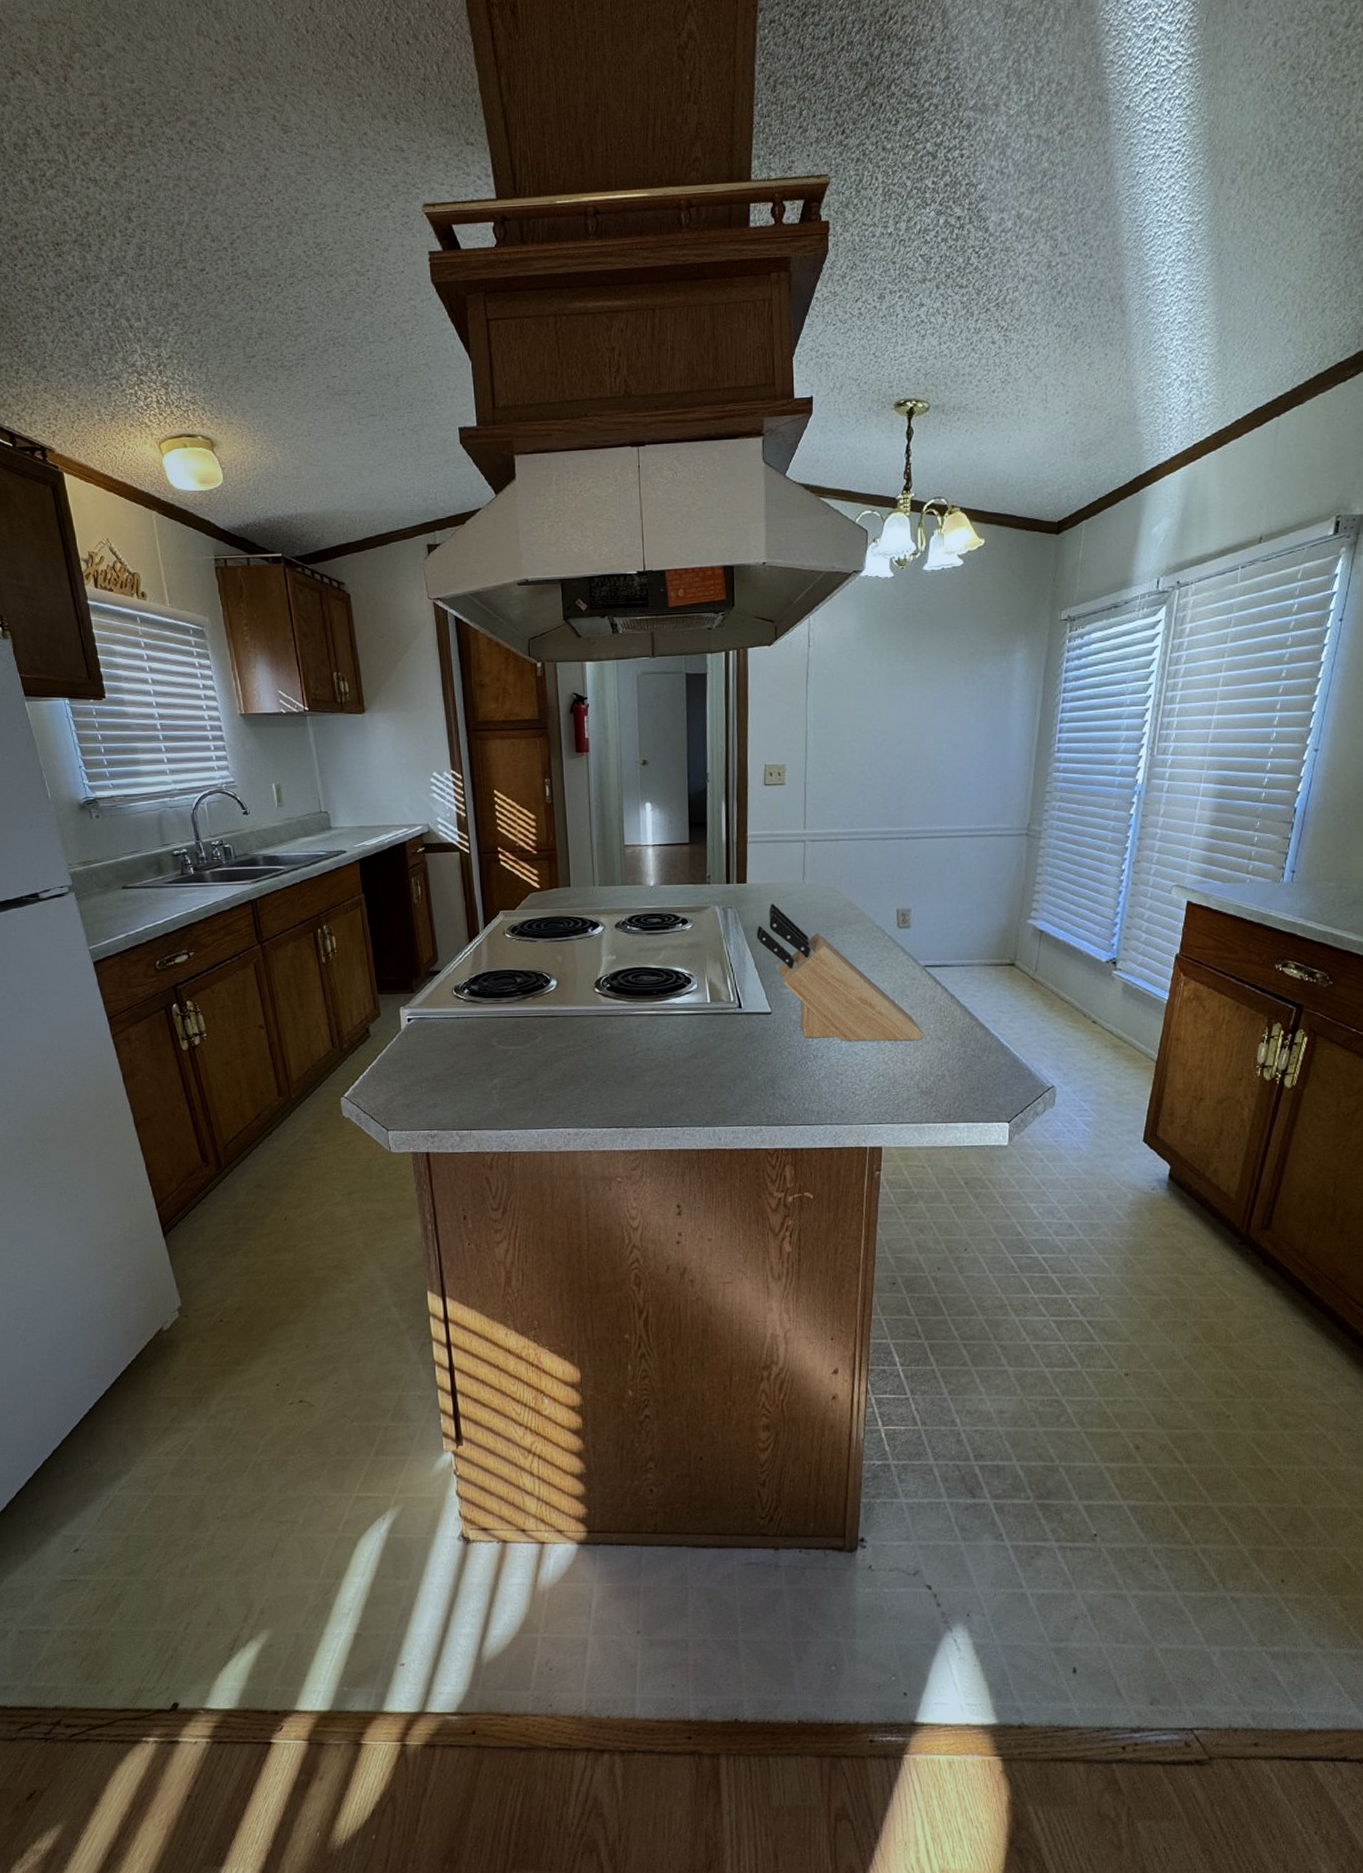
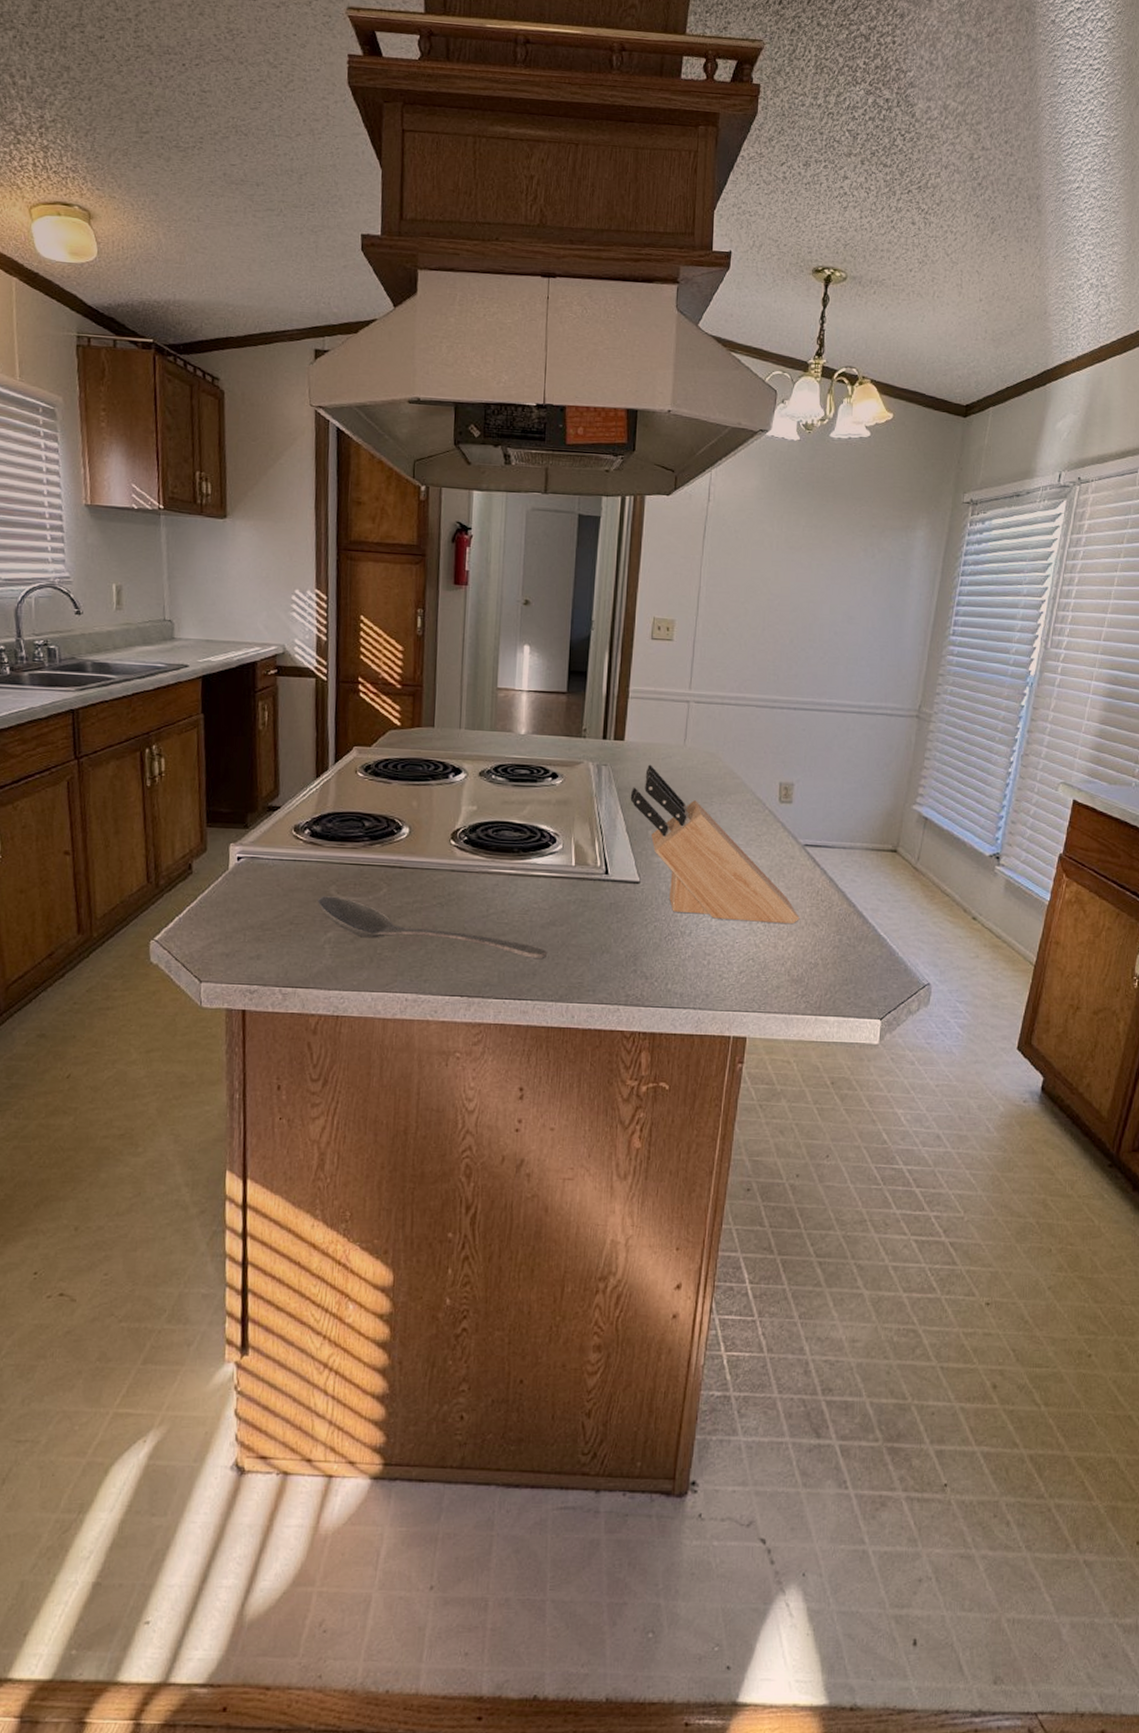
stirrer: none [481,1047,691,1090] -> present [317,896,547,959]

